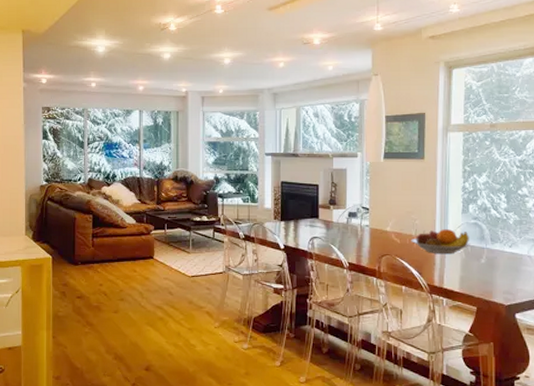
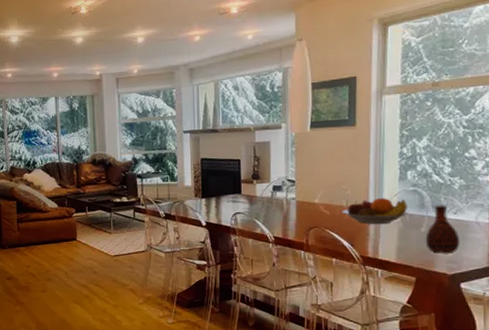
vase: none [485,238,515,286] -> present [425,205,460,255]

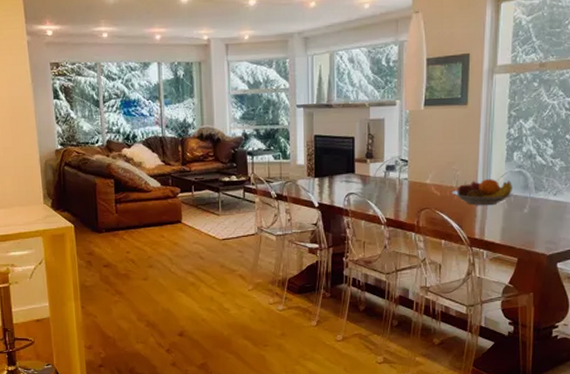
vase: present [425,205,460,255] -> none [527,186,559,236]

